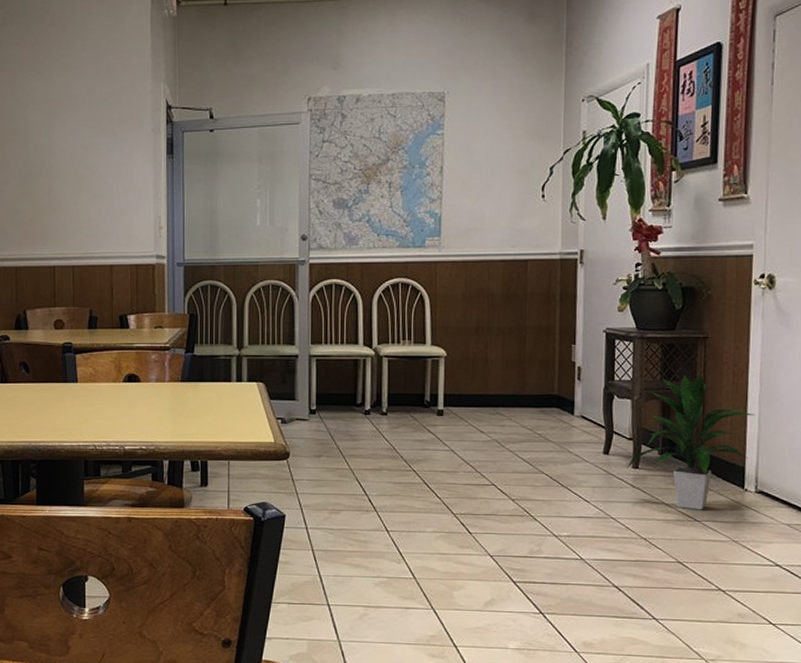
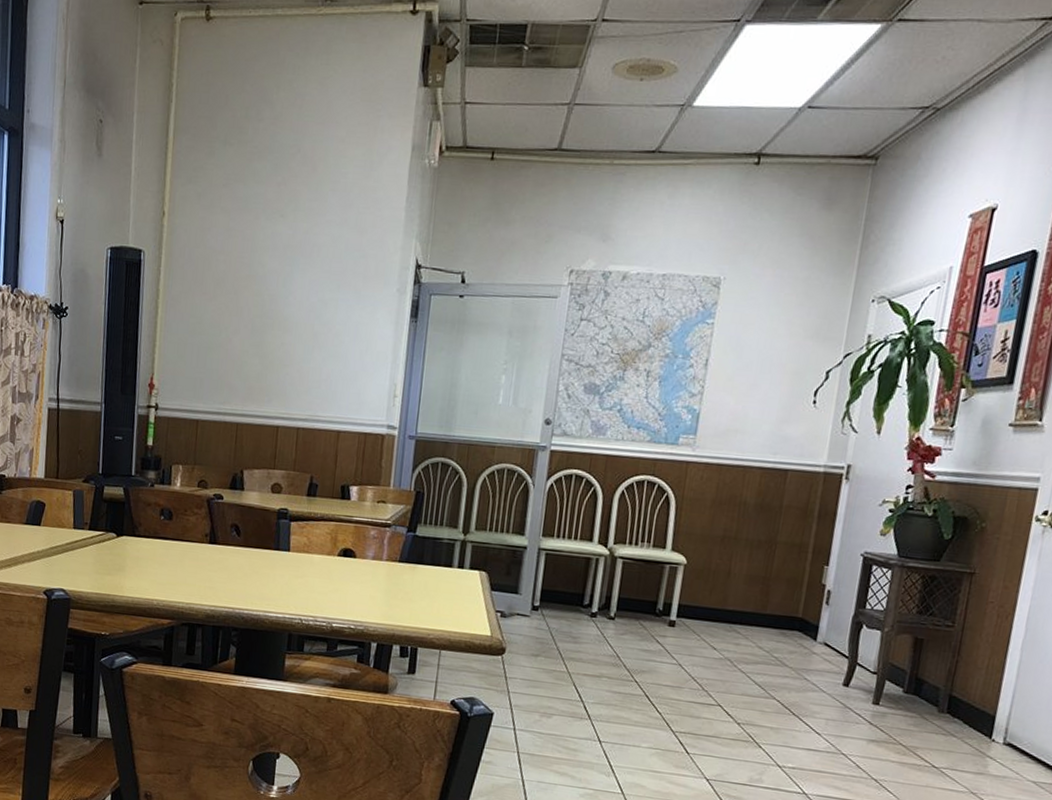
indoor plant: present [627,374,756,510] -> none [866,611,1017,757]

